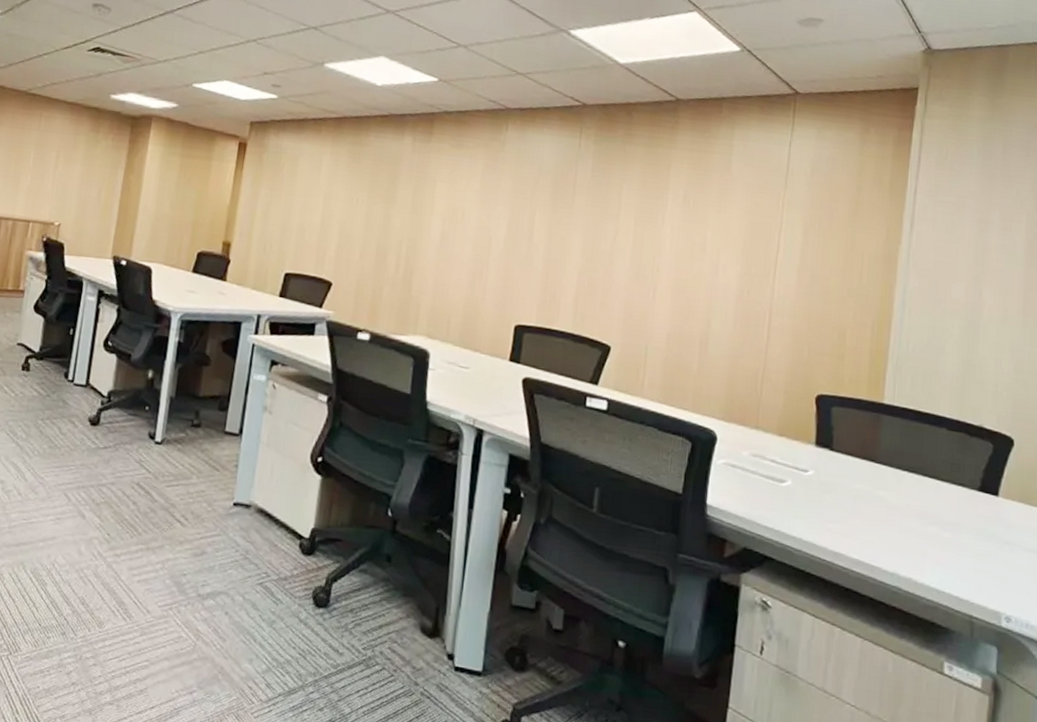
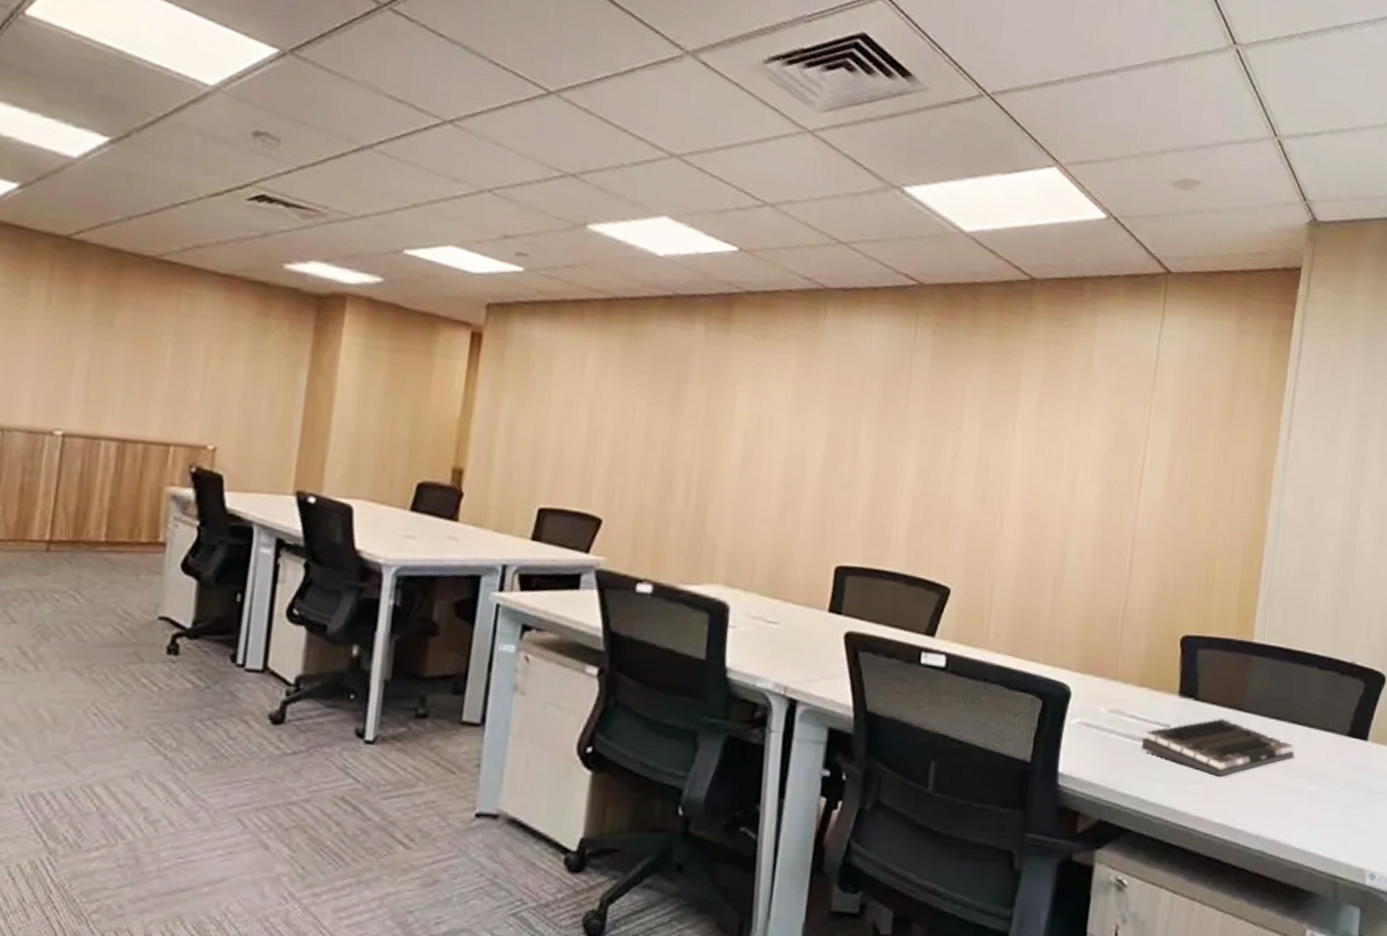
computer keyboard: none [782,468,927,519] -> present [1142,719,1295,778]

